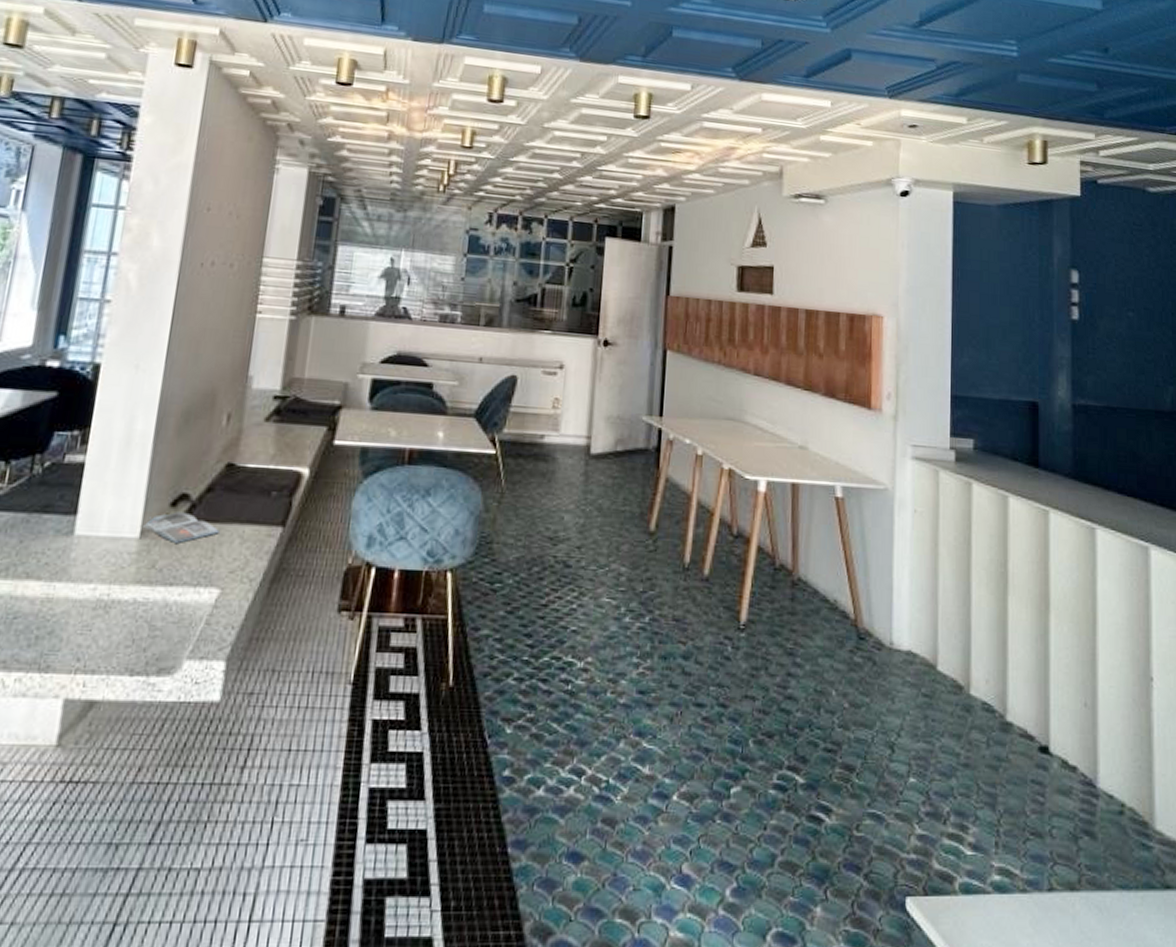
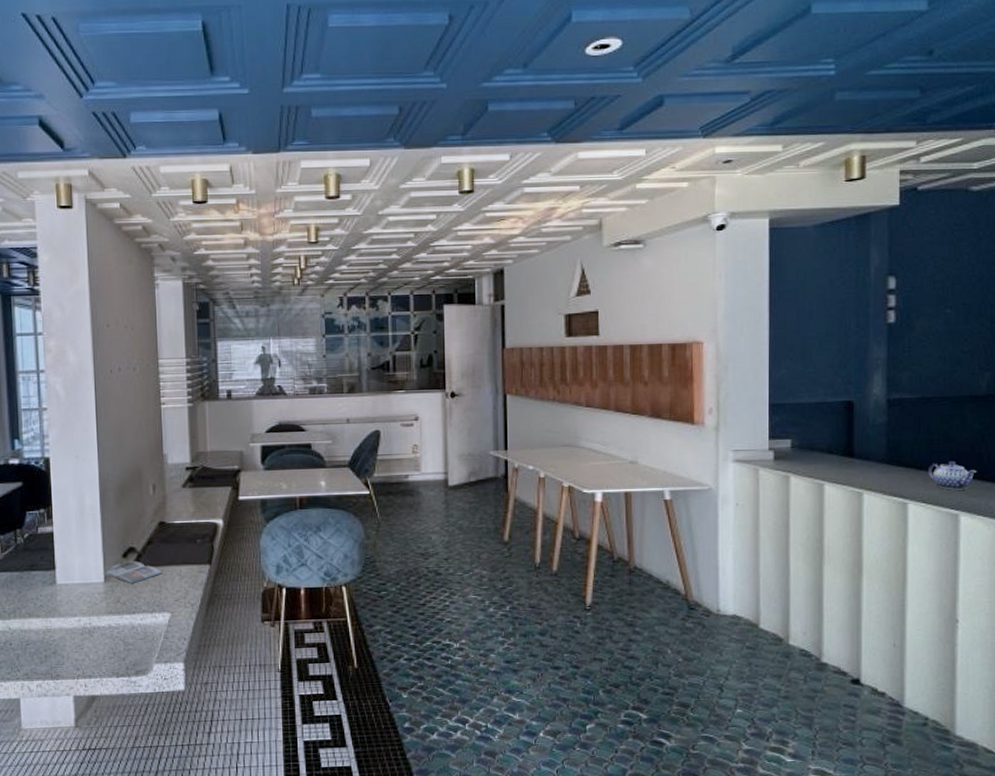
teapot: none [1115,483,1165,518] -> present [927,461,976,490]

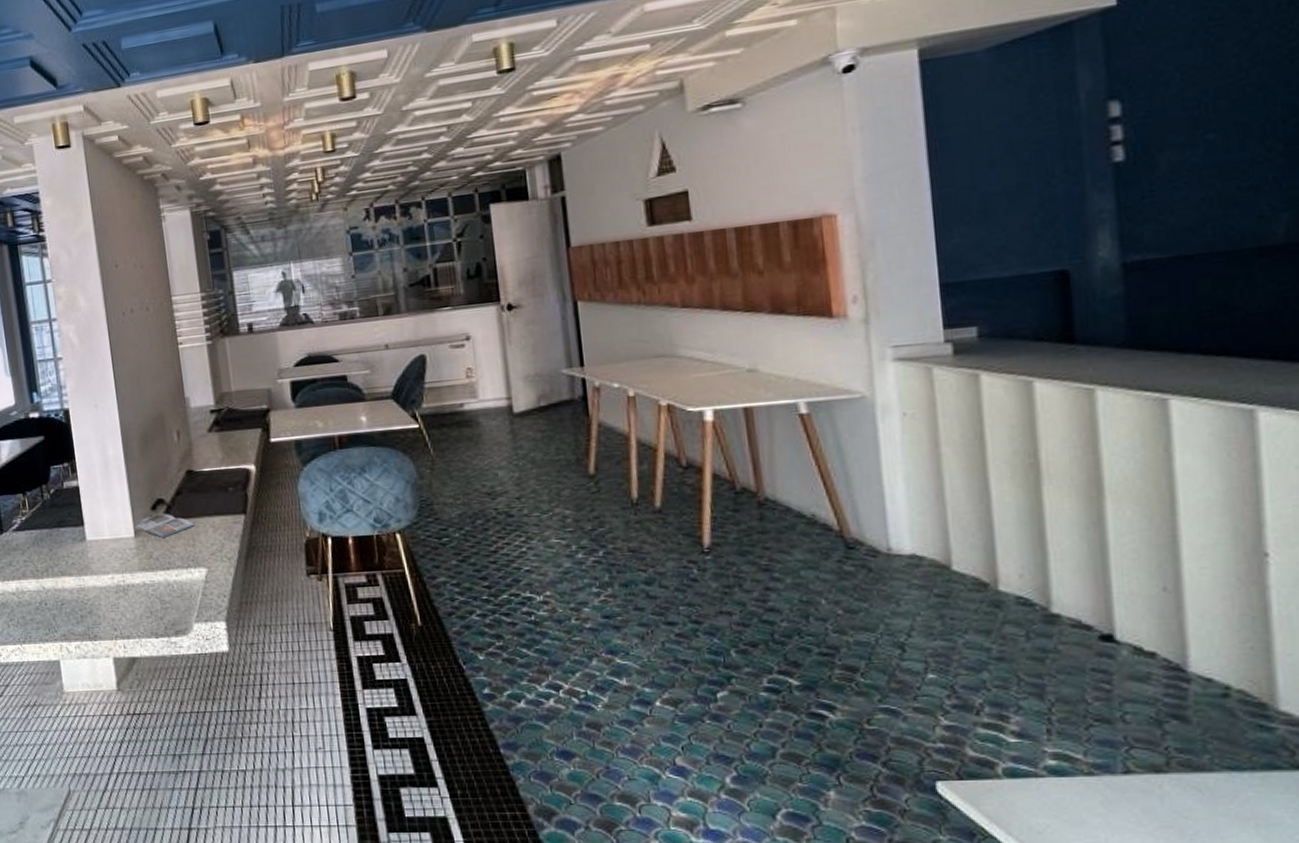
teapot: present [927,461,976,490] -> none [1196,338,1279,378]

